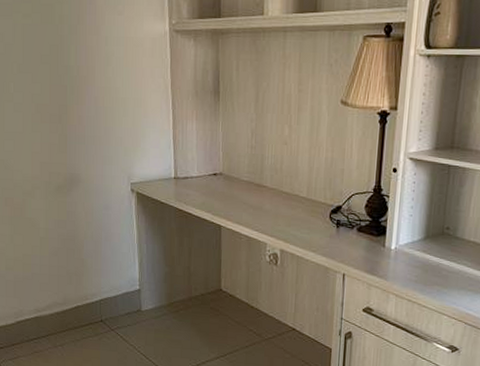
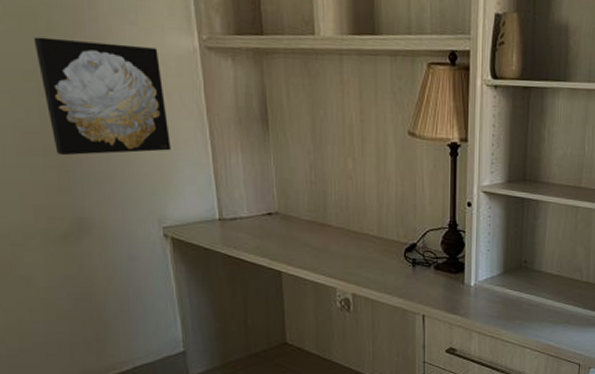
wall art: none [50,28,142,123] -> present [33,36,171,156]

